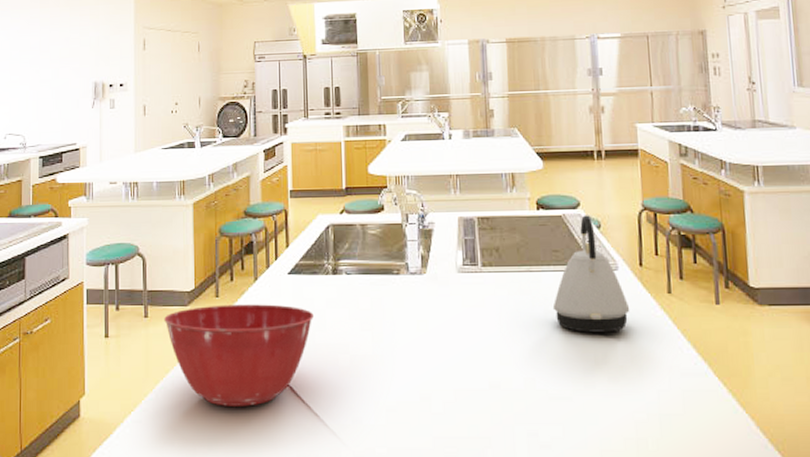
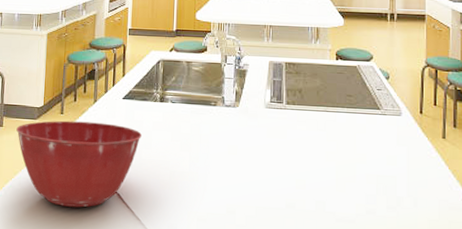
kettle: present [552,215,630,333] -> none [344,67,410,168]

